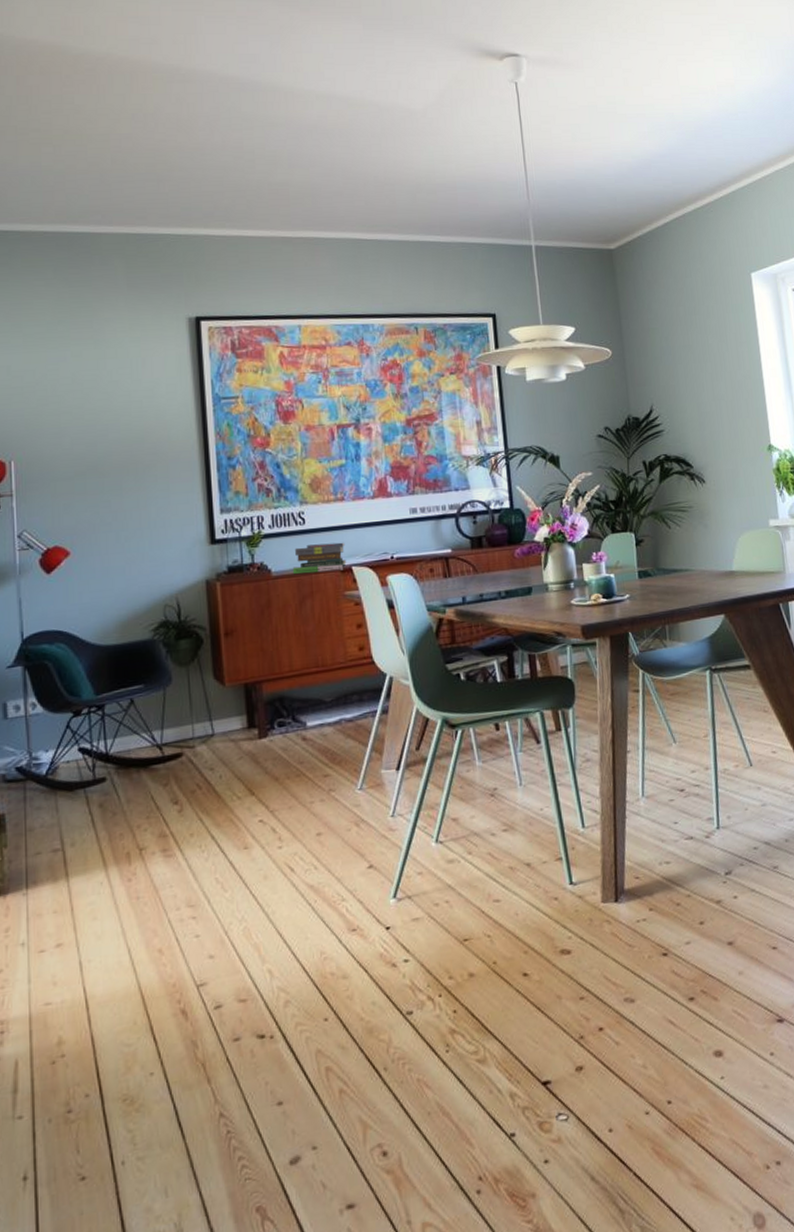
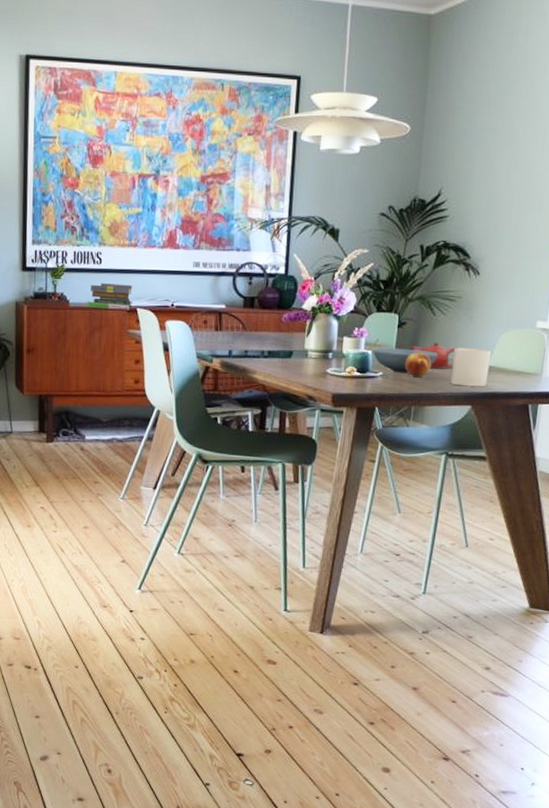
bowl: none [614,565,681,593] -> present [372,348,438,374]
fruit: none [649,567,677,595] -> present [404,352,432,378]
teapot: none [651,555,700,583] -> present [409,343,458,369]
mug: none [695,554,736,596] -> present [450,347,491,387]

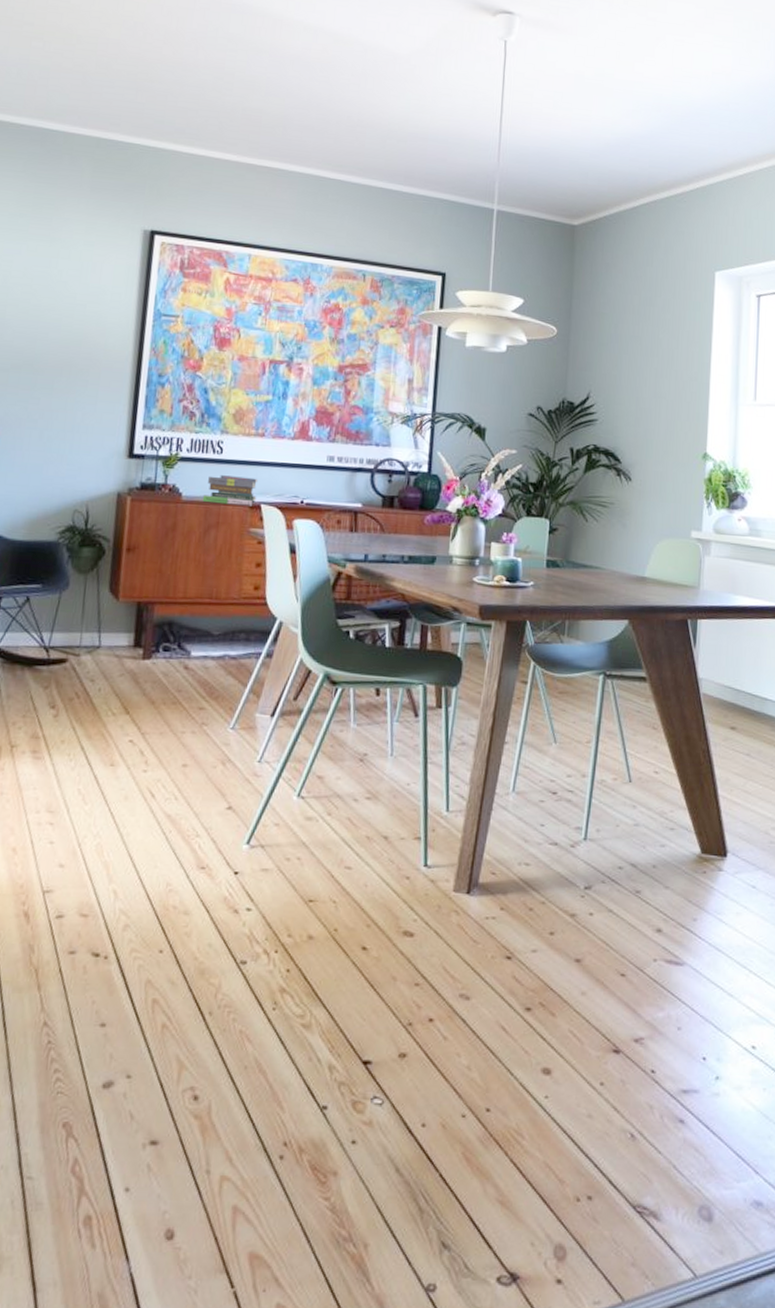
bowl: present [372,348,438,374] -> none [522,555,592,584]
fruit: present [404,352,432,378] -> none [557,560,586,589]
teapot: present [409,343,458,369] -> none [562,551,613,580]
mug: present [450,347,491,387] -> none [605,556,646,600]

